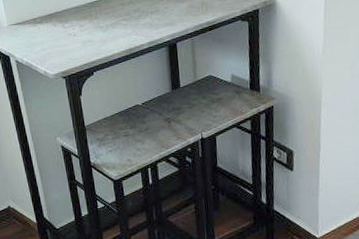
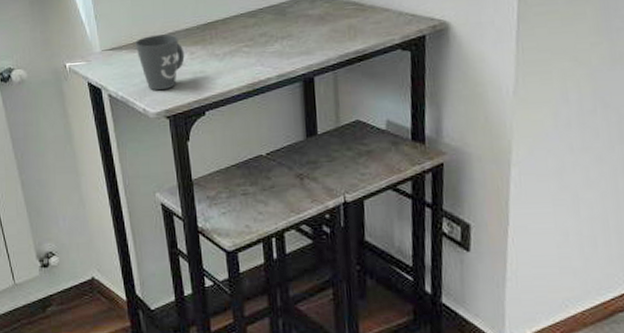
mug: none [35,11,76,57] -> present [134,34,185,91]

